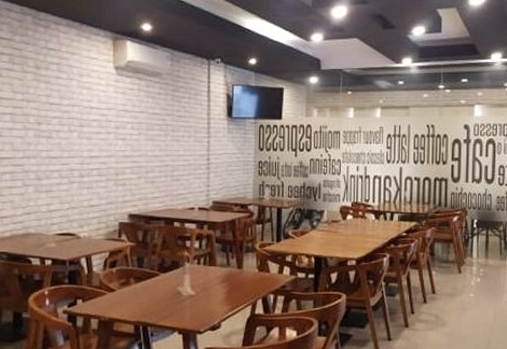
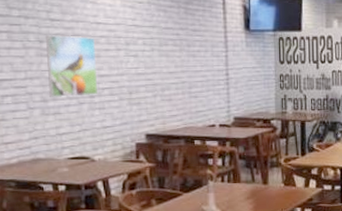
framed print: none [42,117,88,176] -> present [46,34,99,97]

